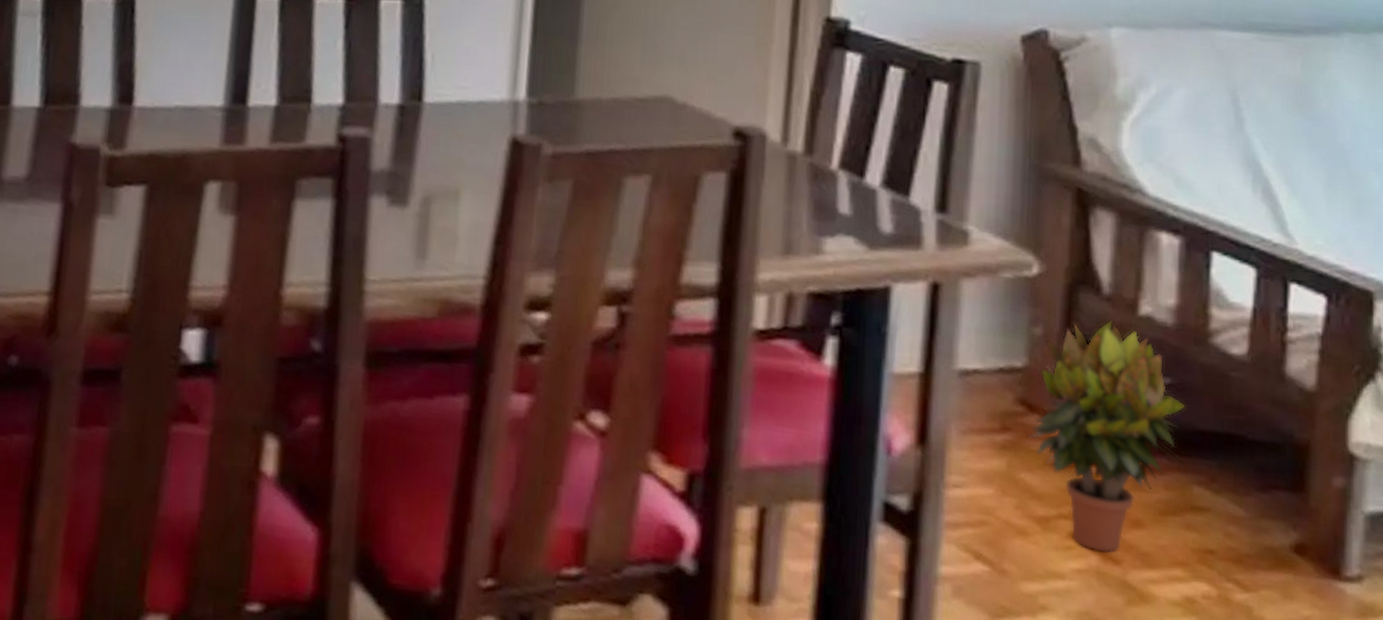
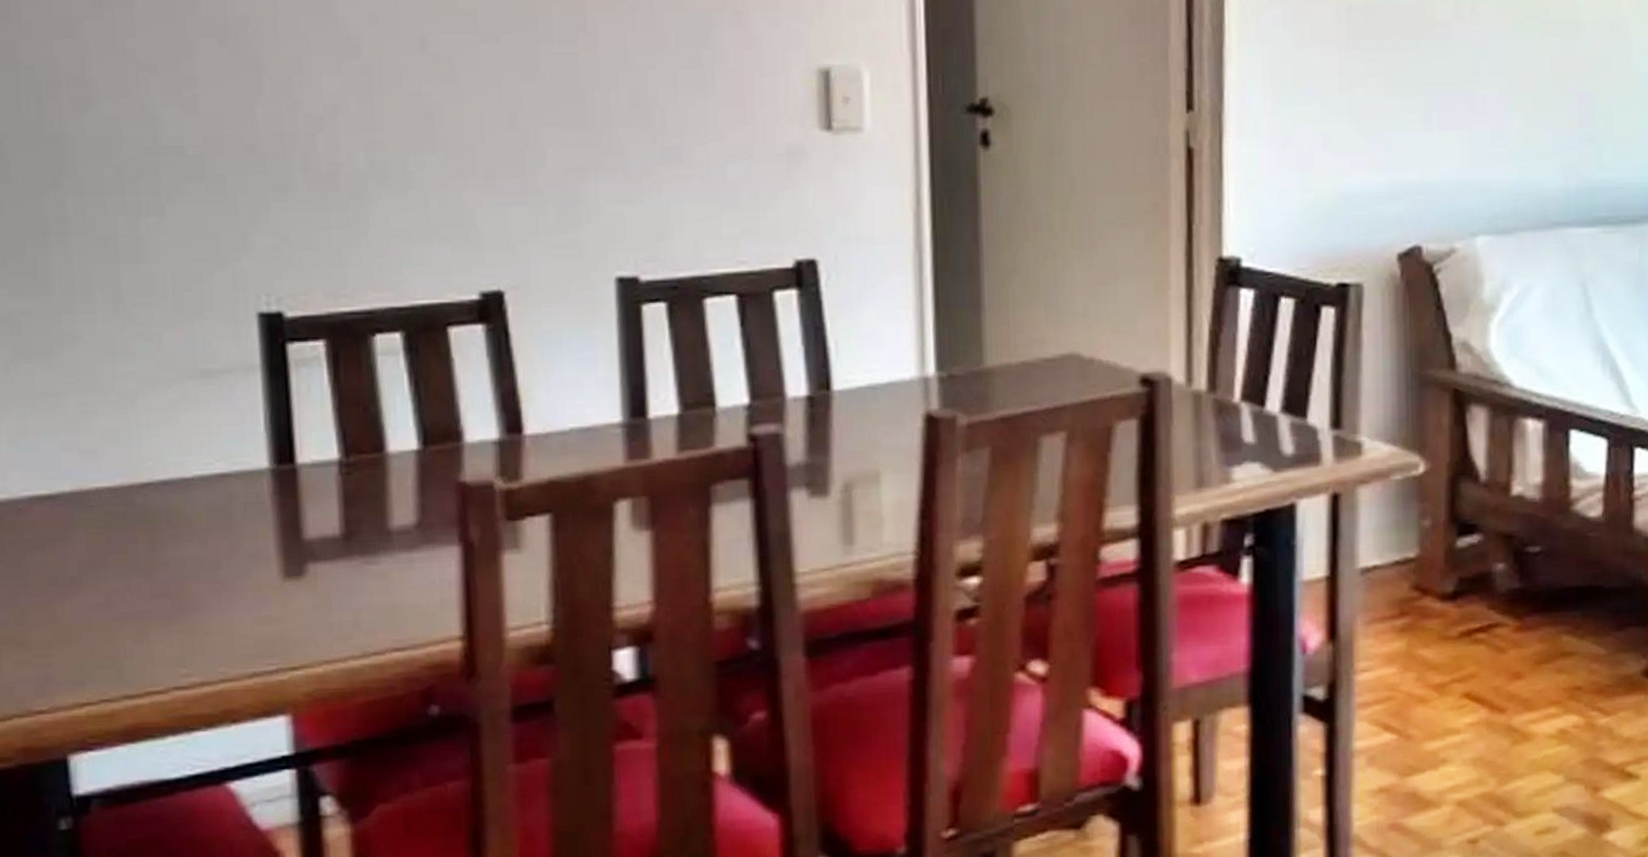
potted plant: present [1029,320,1186,553] -> none [1424,503,1554,705]

